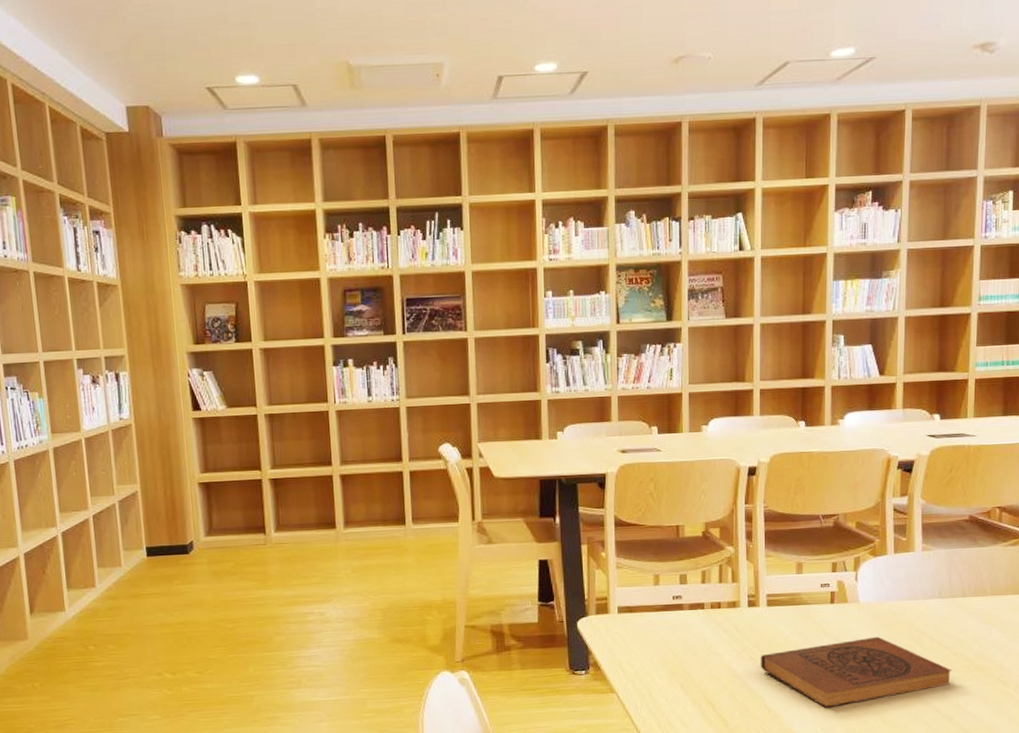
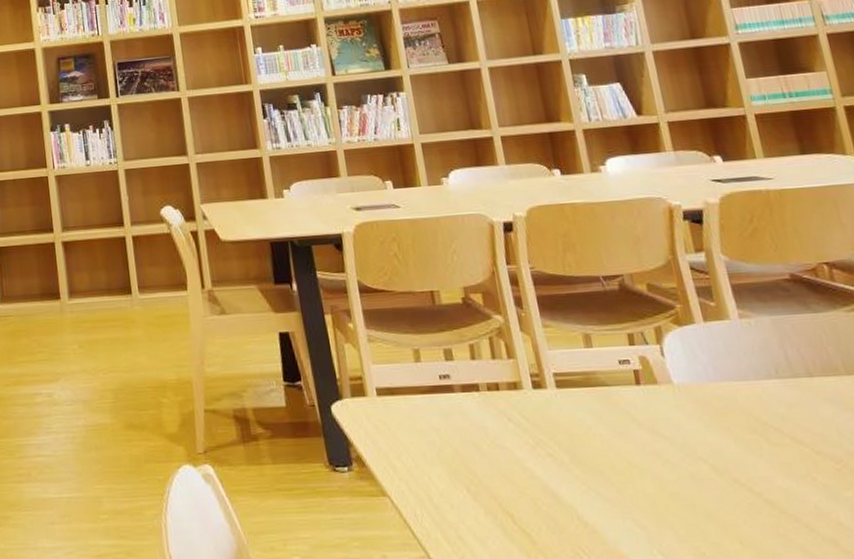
book: present [760,636,952,708] -> none [560,428,821,523]

